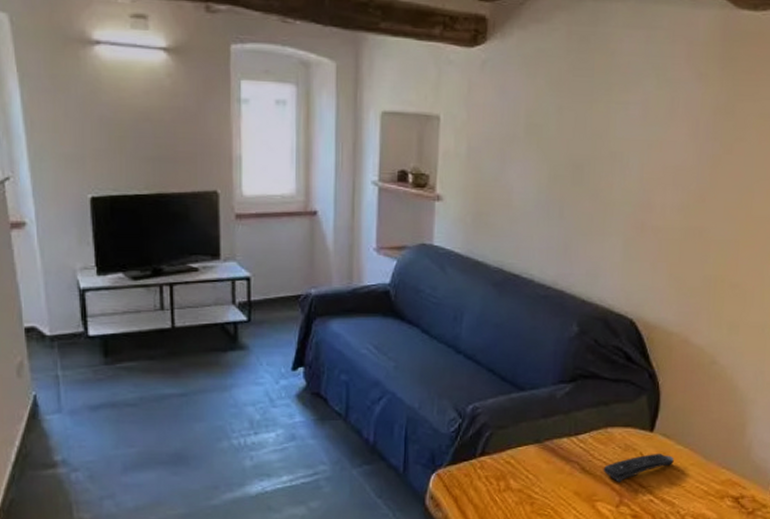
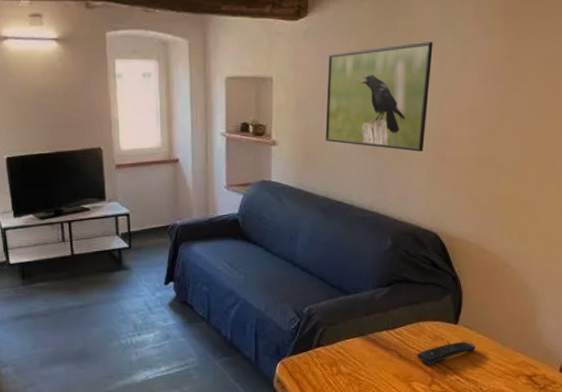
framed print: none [502,85,636,218] -> present [325,42,433,152]

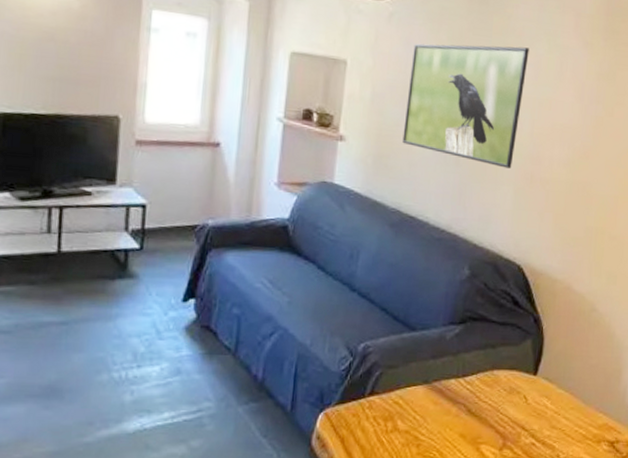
remote control: present [417,341,476,366] -> none [488,396,555,425]

